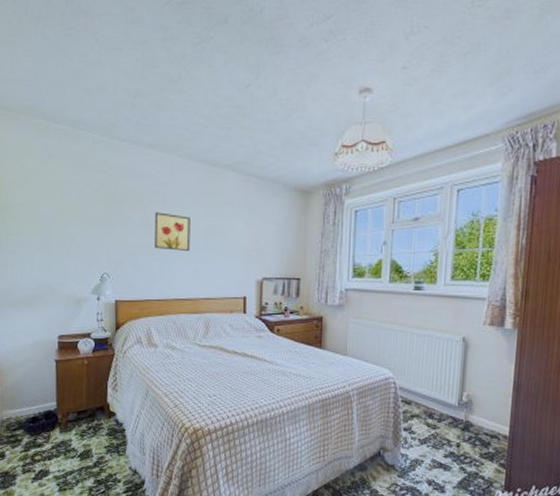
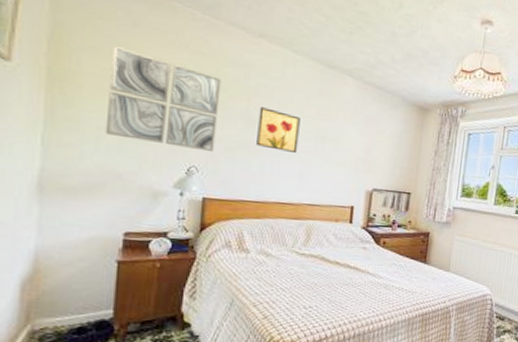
wall art: none [36,177,121,259] -> present [105,46,222,153]

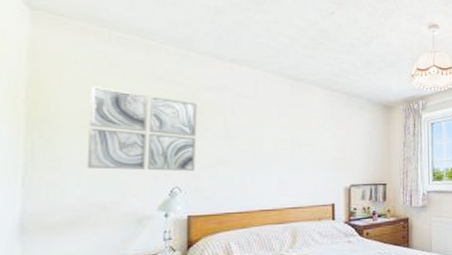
wall art: present [256,107,301,153] -> none [236,124,276,161]

